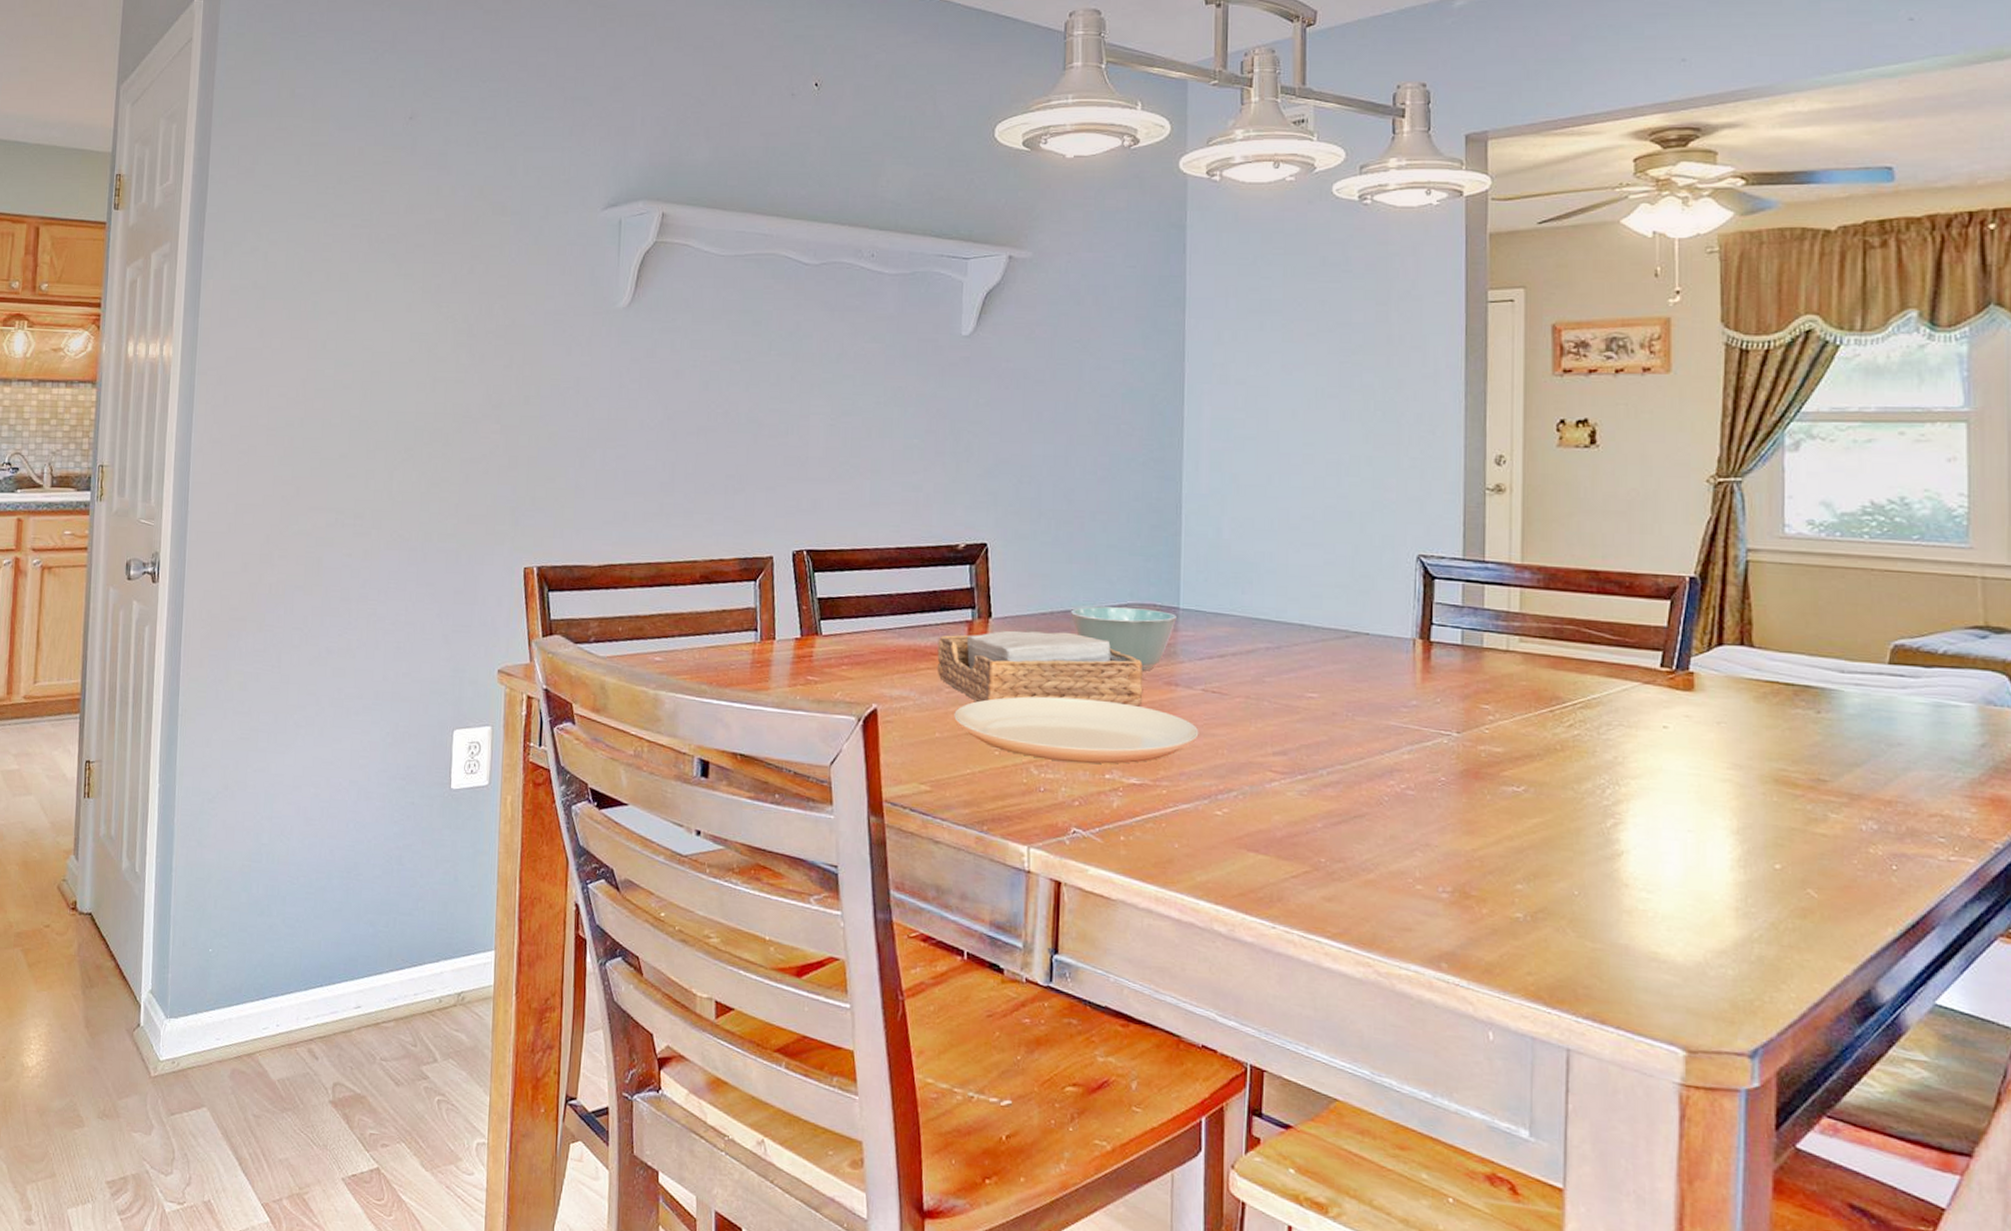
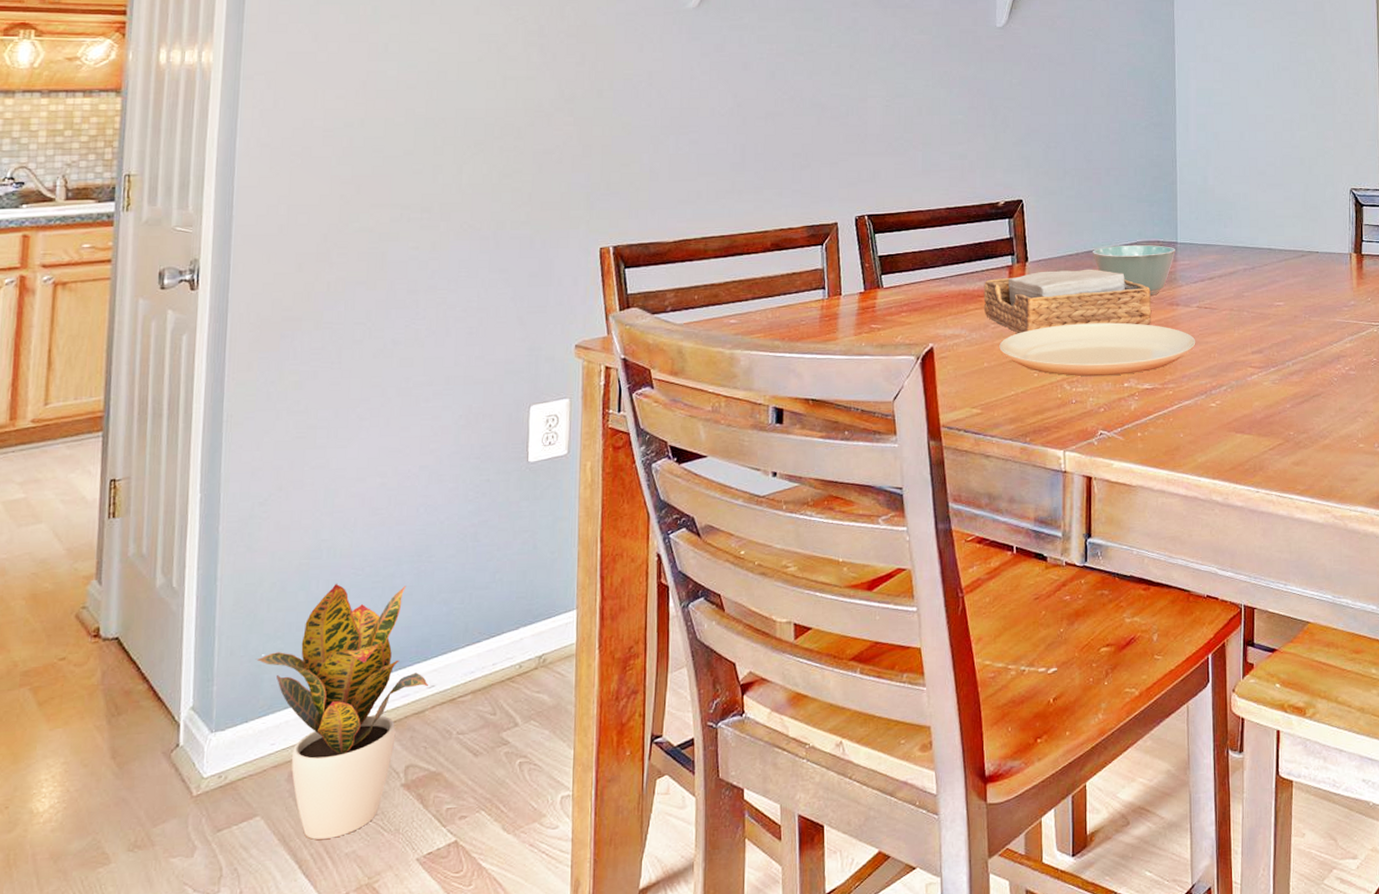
potted plant: none [205,889,355,1142] -> present [256,583,428,840]

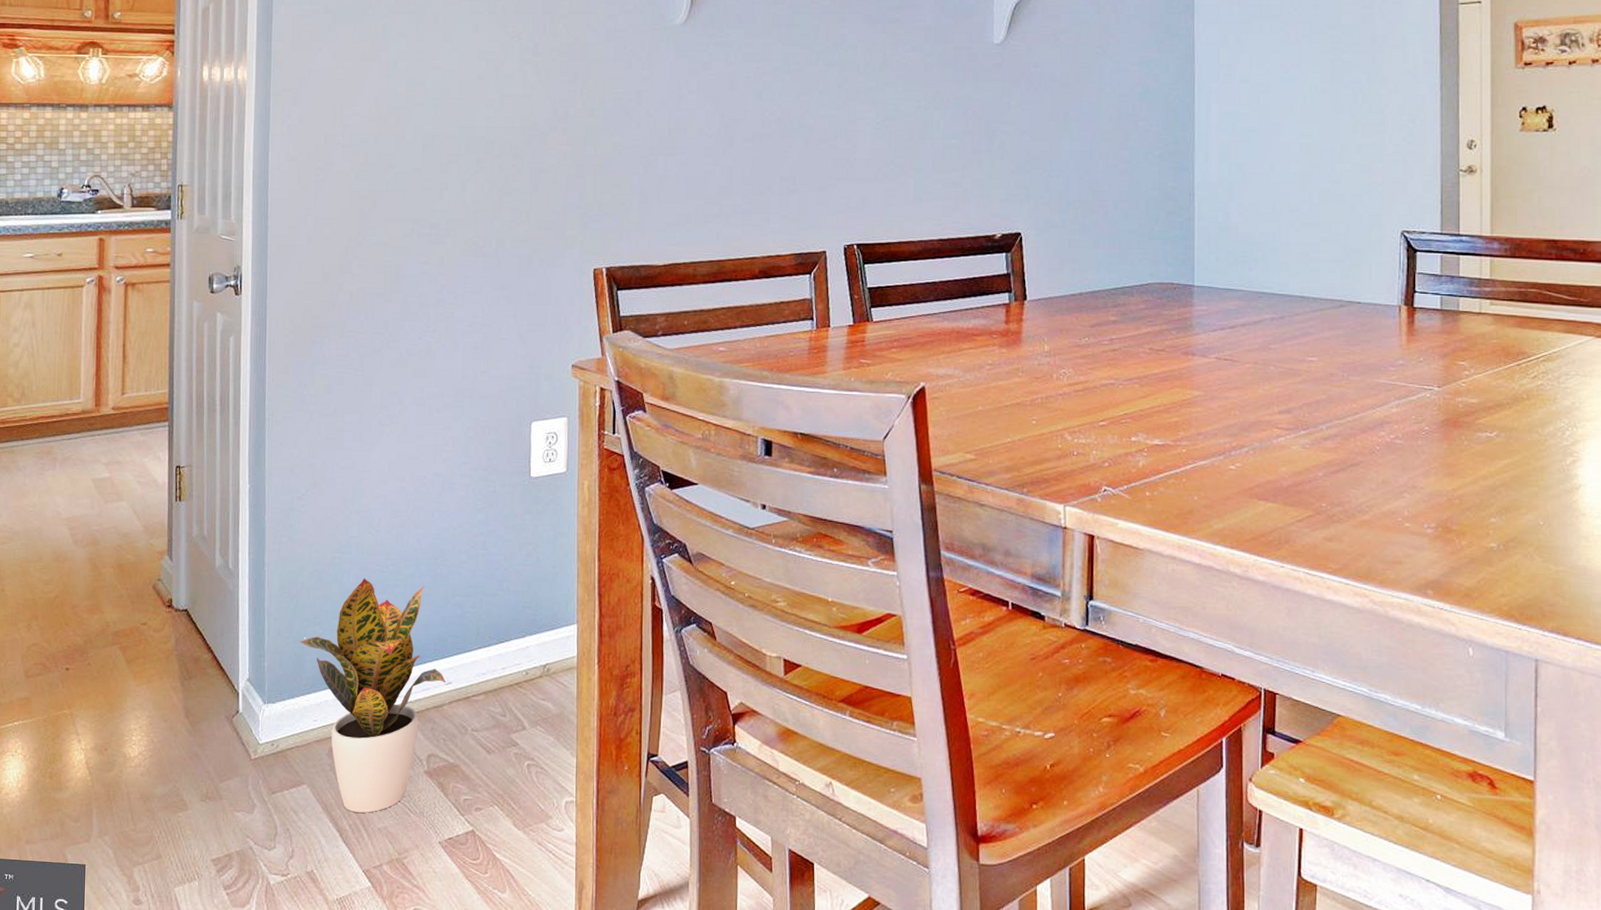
napkin holder: present [983,269,1152,334] -> none [978,310,1164,378]
plate: present [999,322,1196,377] -> none [995,369,1214,429]
bowl: present [1092,245,1175,296] -> none [1097,286,1192,343]

